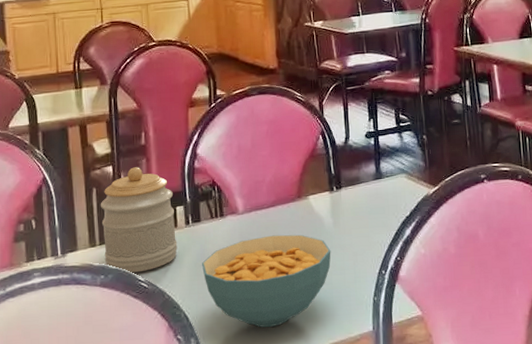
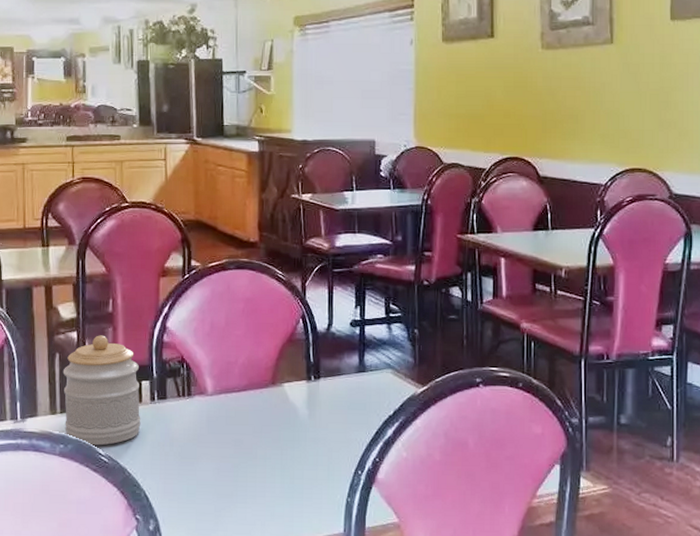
cereal bowl: present [202,234,331,328] -> none [166,421,304,518]

